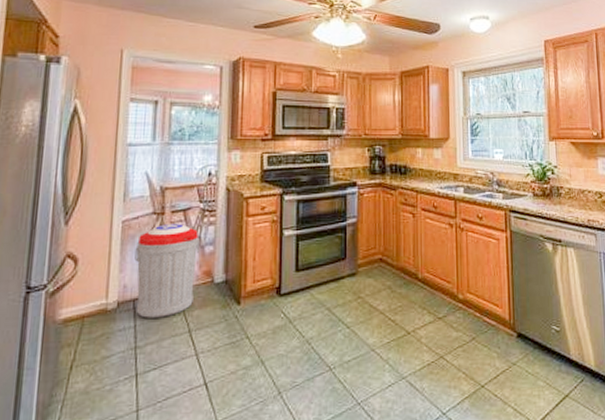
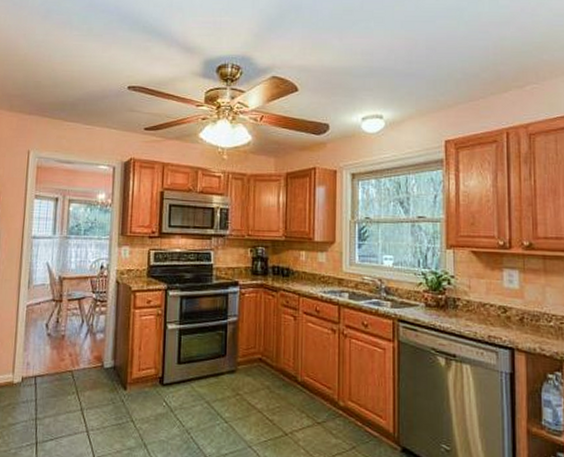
trash can: present [134,224,200,318] -> none [36,311,92,395]

